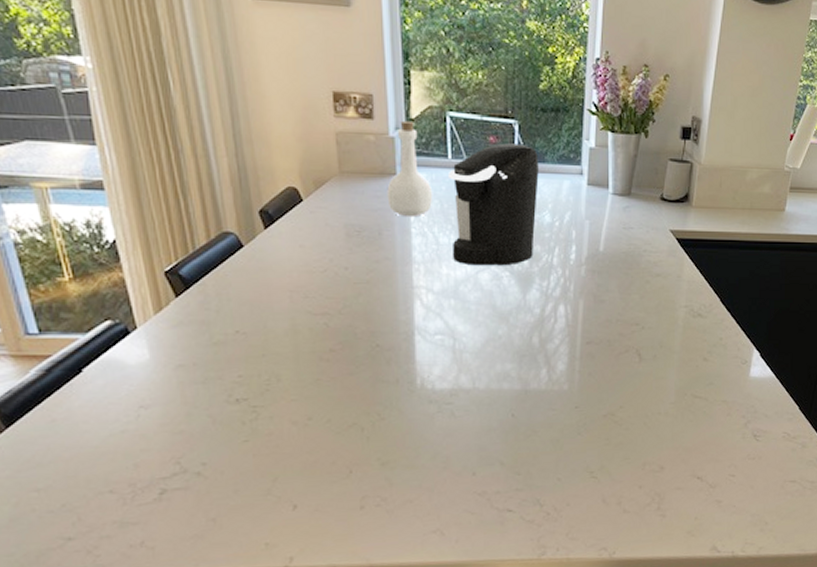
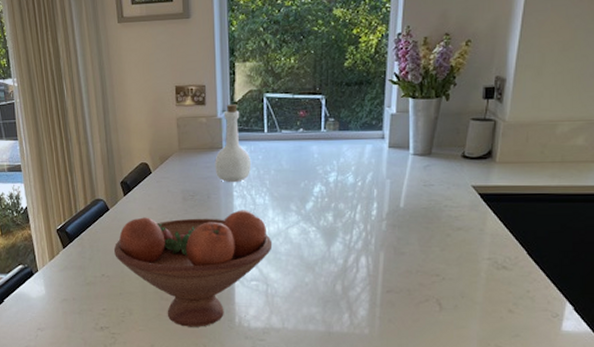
fruit bowl: none [253,250,460,393] -> present [115,210,273,327]
coffee maker: present [449,143,539,266] -> none [265,115,343,222]

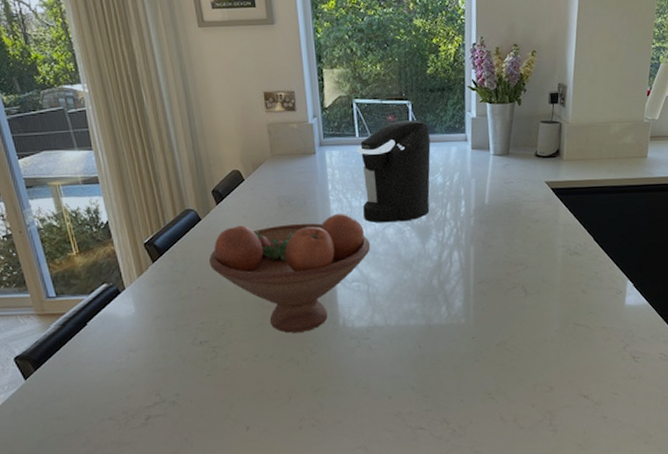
bottle: present [215,103,252,183] -> none [309,109,346,188]
coffee maker: none [265,115,343,222] -> present [357,120,431,223]

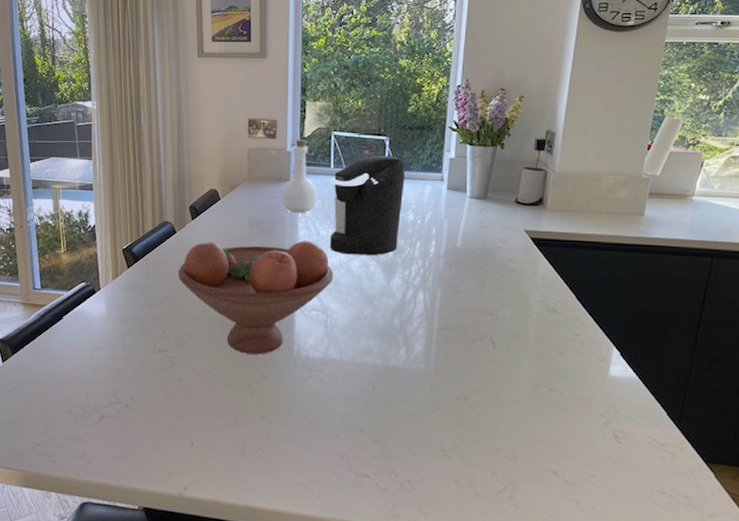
bottle: none [309,109,346,188] -> present [282,139,317,214]

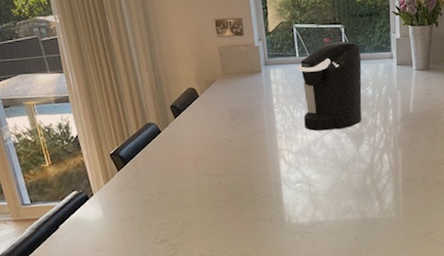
fruit bowl: present [178,240,334,355] -> none [169,123,311,230]
bottle: present [282,139,317,214] -> none [255,33,288,101]

